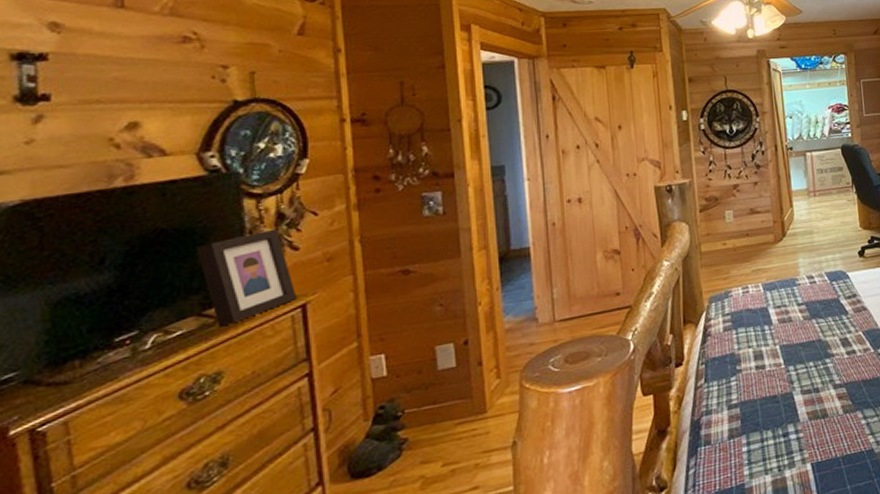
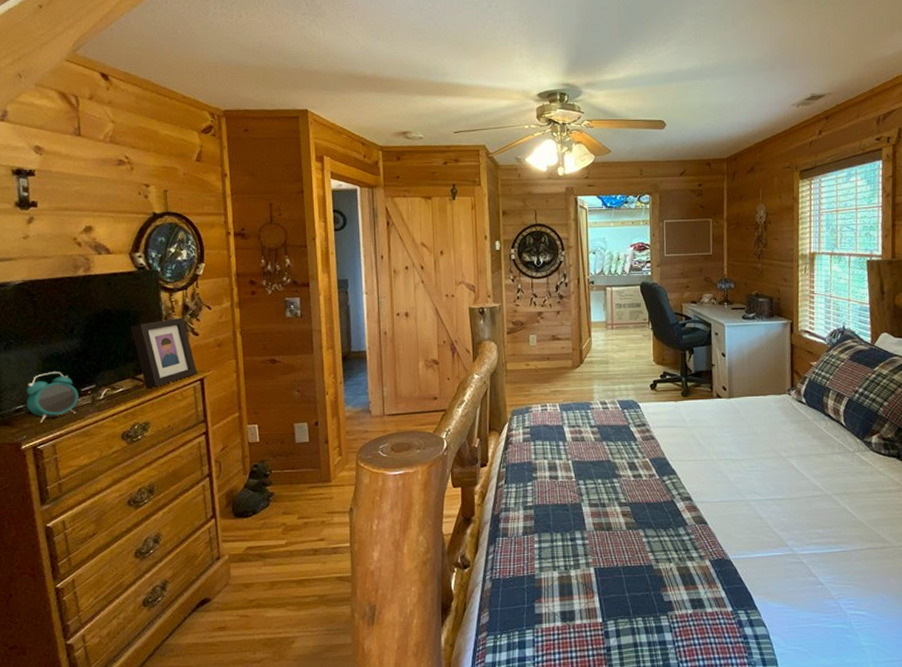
alarm clock: none [21,319,110,395] -> present [27,372,79,423]

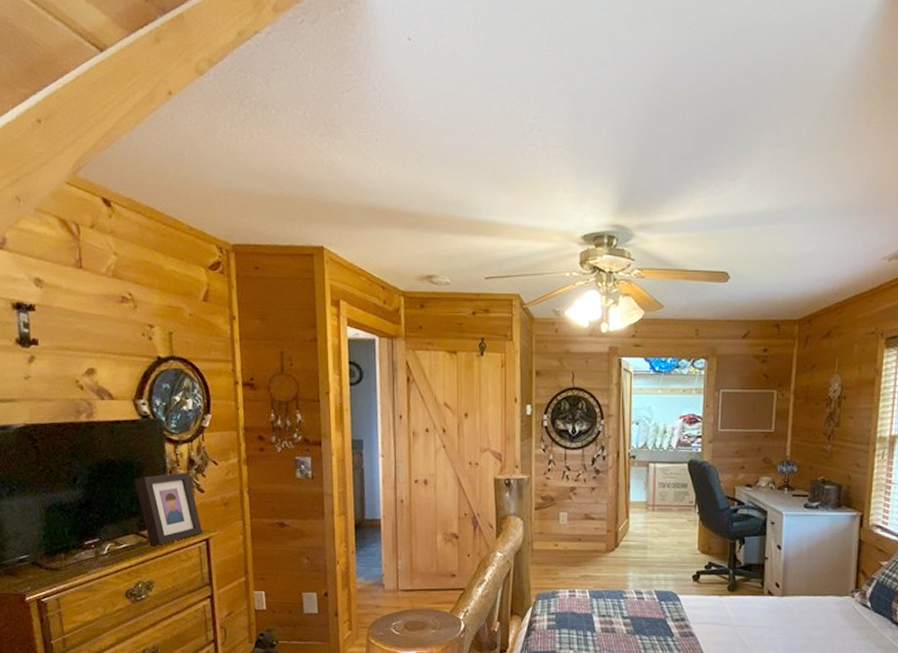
alarm clock: present [27,372,79,423] -> none [30,522,82,575]

